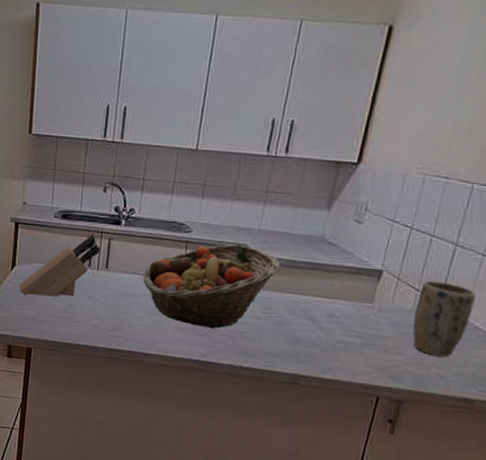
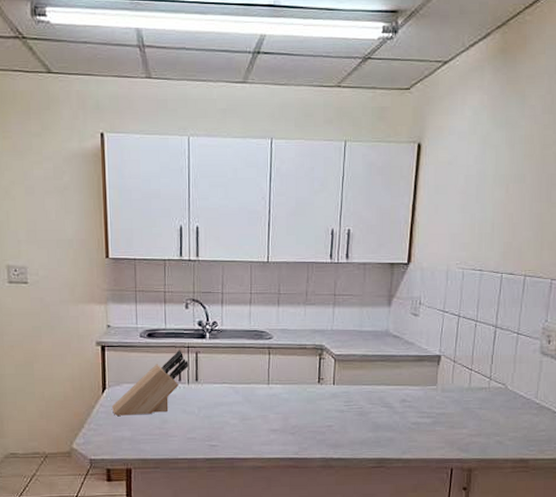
fruit basket: present [143,244,281,329] -> none [232,345,355,427]
plant pot: present [412,280,476,357] -> none [472,360,517,425]

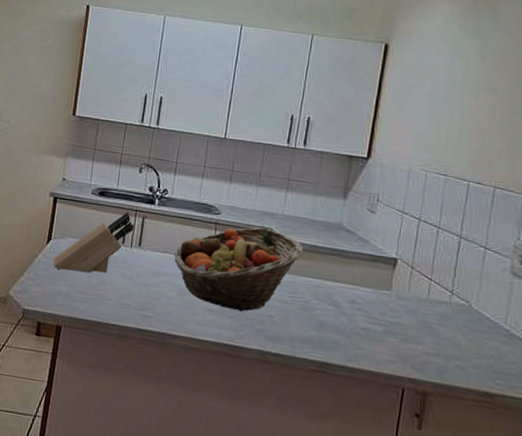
fruit basket: none [232,345,355,427] -> present [174,227,304,312]

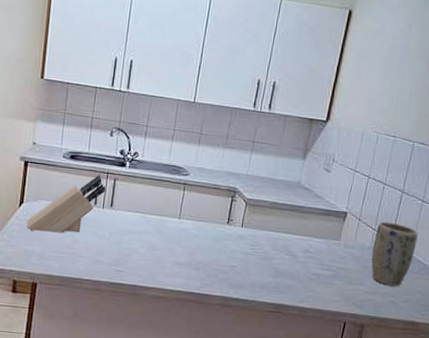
fruit basket: present [174,227,304,312] -> none [145,187,265,264]
plant pot: none [429,270,483,348] -> present [371,221,418,286]

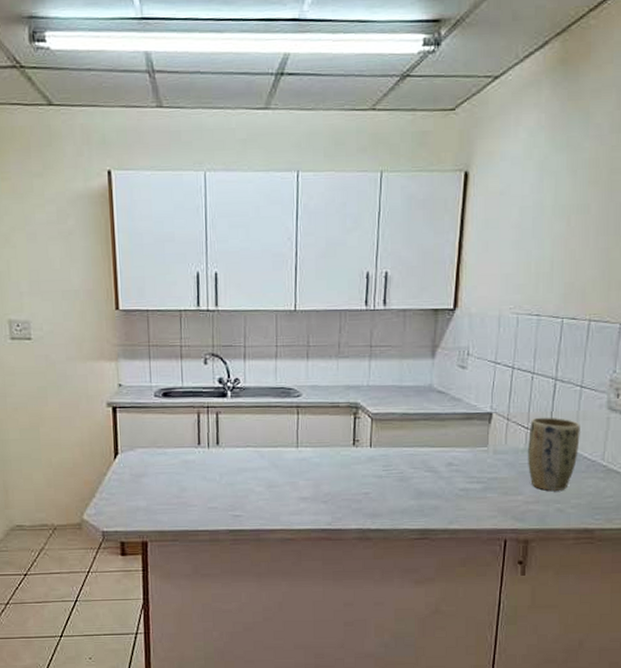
knife block: present [26,175,106,233] -> none [124,411,208,484]

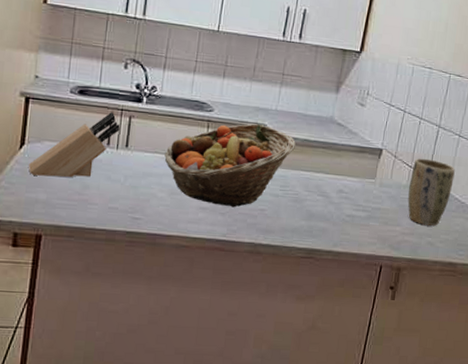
knife block: none [124,411,208,484] -> present [28,112,120,177]
fruit basket: none [257,403,395,494] -> present [164,123,296,208]

